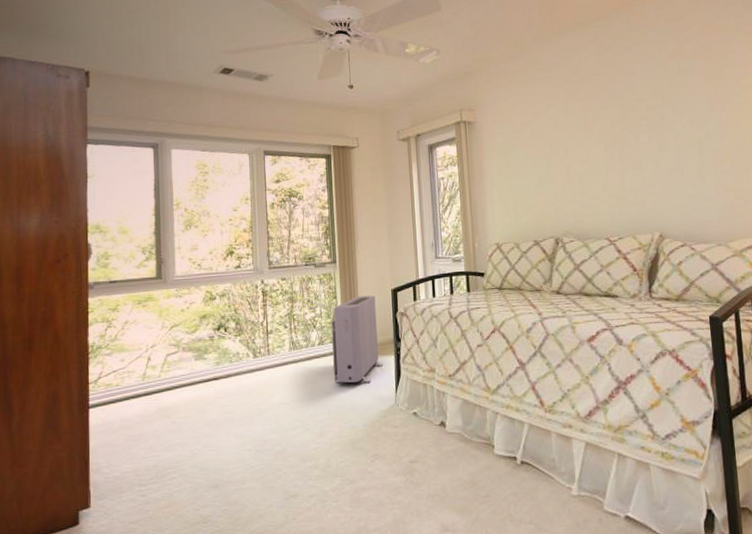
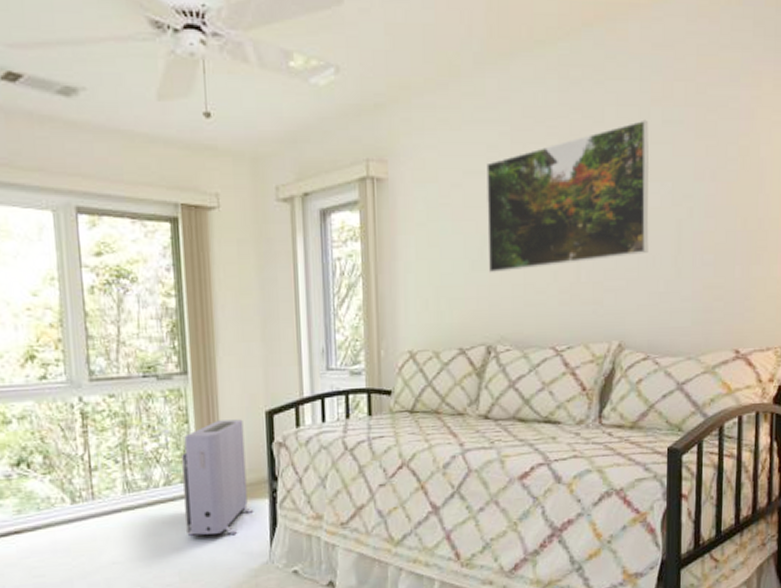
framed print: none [547,70,677,185] -> present [487,119,649,273]

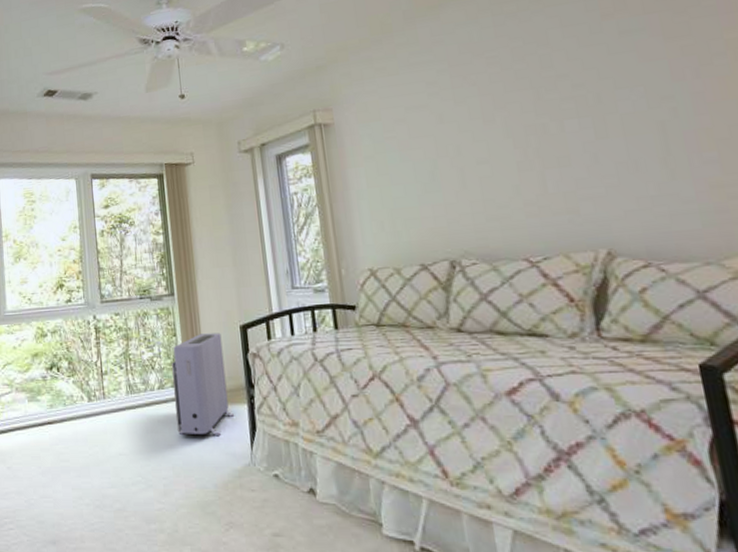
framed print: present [487,119,649,273] -> none [428,34,628,193]

